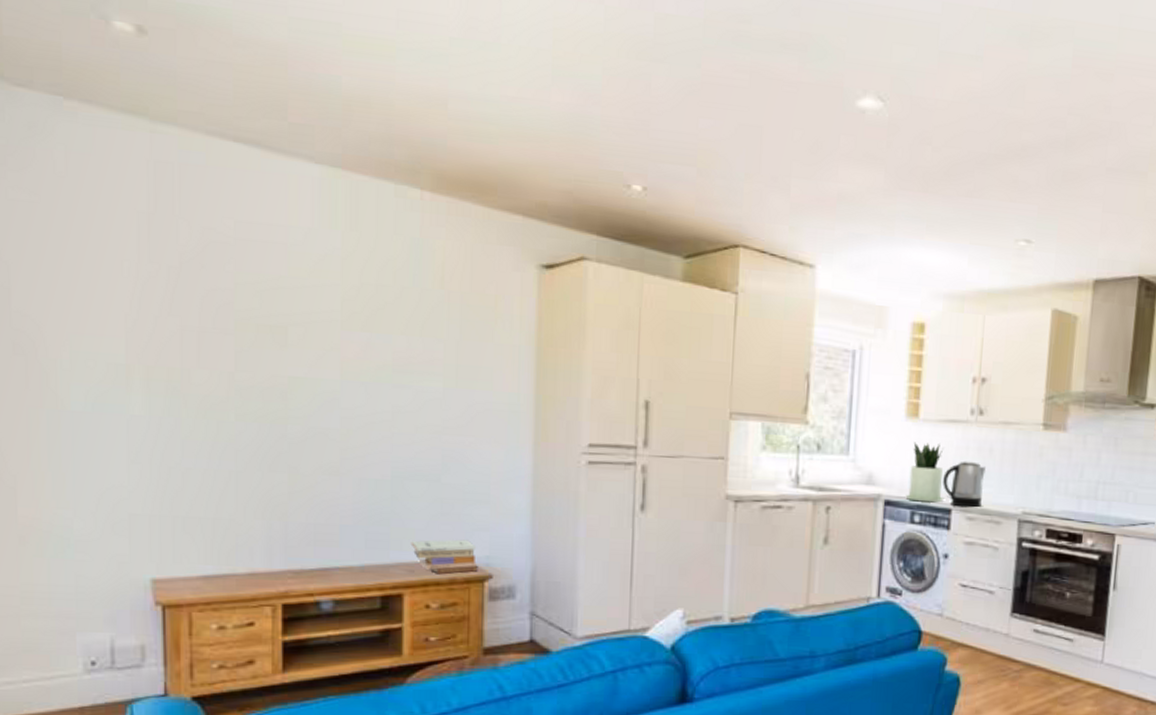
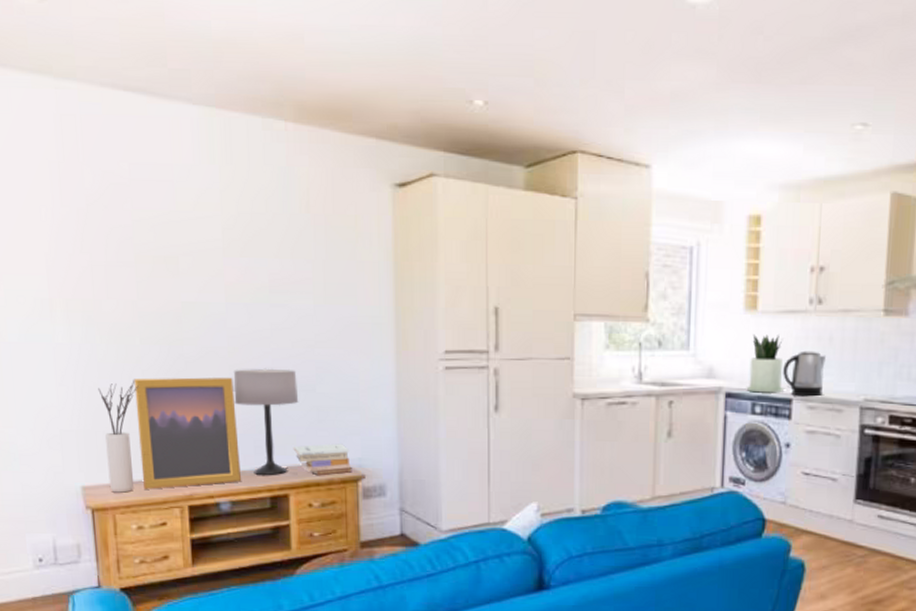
vase: none [180,459,230,588] -> present [98,379,139,493]
picture frame: none [225,459,349,585] -> present [134,377,242,489]
table lamp: none [344,454,421,572] -> present [234,368,299,475]

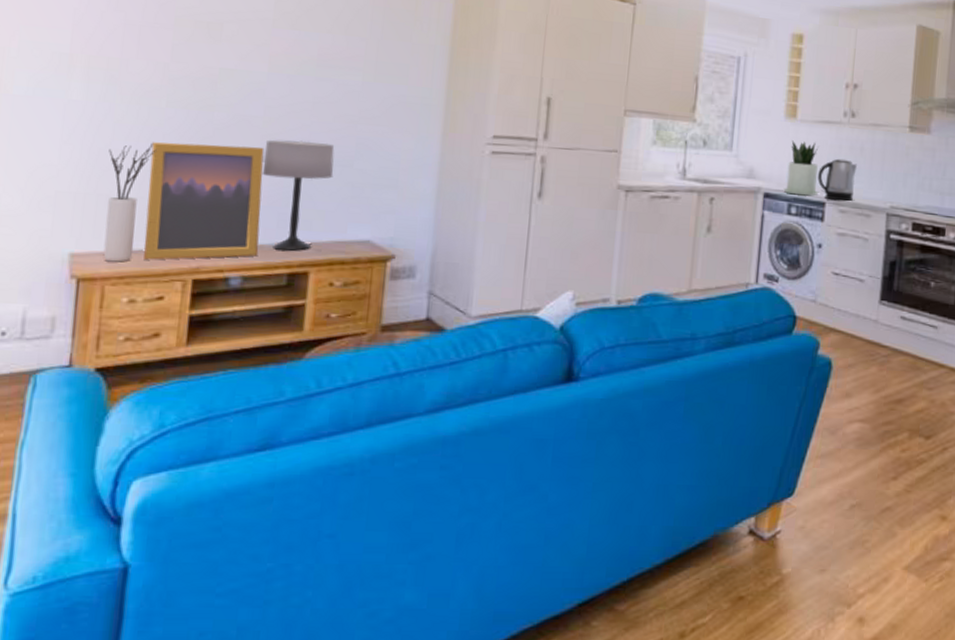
books: present [293,443,352,476] -> none [320,221,382,254]

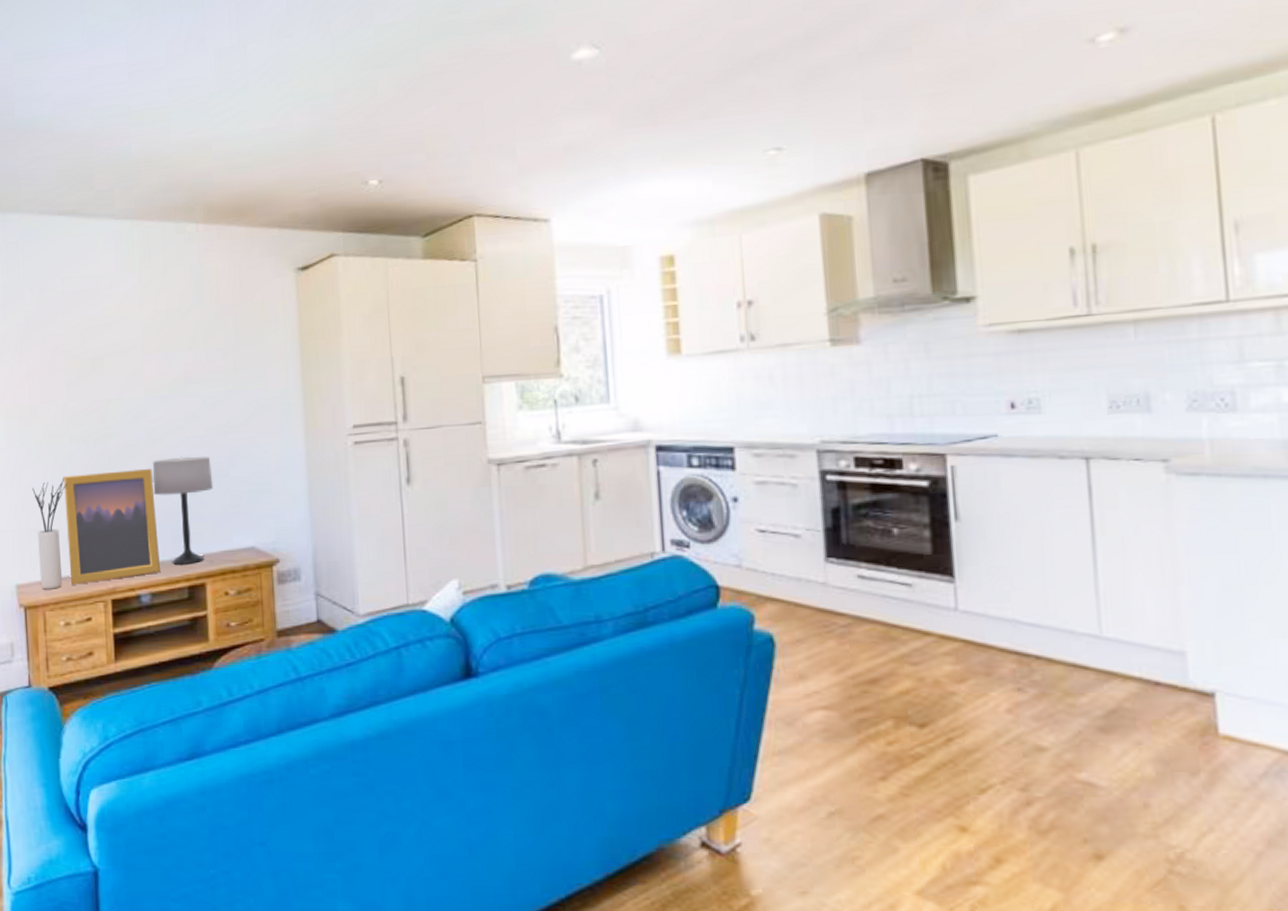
planter: present [783,140,819,196] -> none [678,378,724,444]
kettle: present [817,158,857,202] -> none [719,392,769,444]

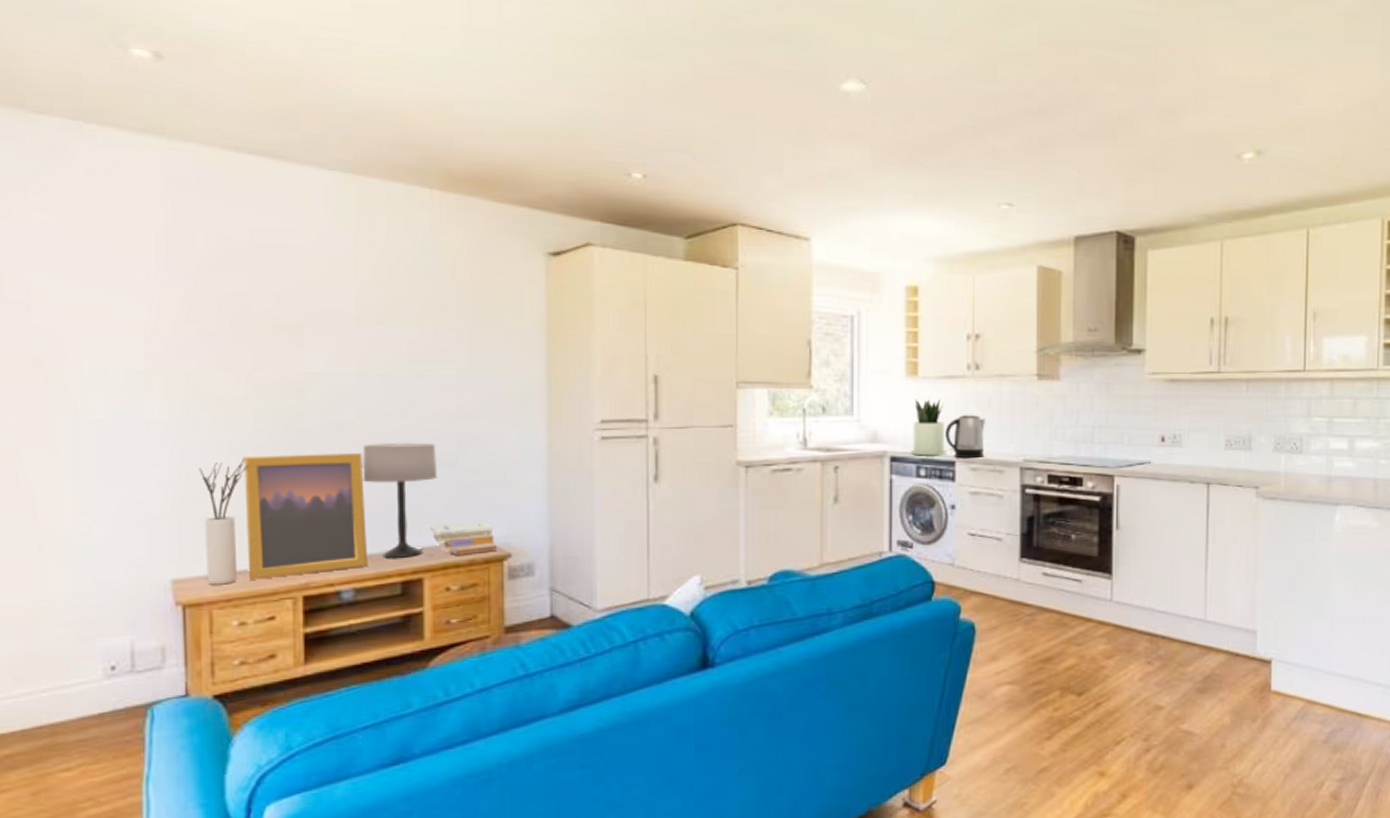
books: none [208,528,266,563] -> present [429,521,497,557]
planter: none [678,378,724,444] -> present [910,399,948,456]
kettle: none [719,392,769,444] -> present [945,414,985,459]

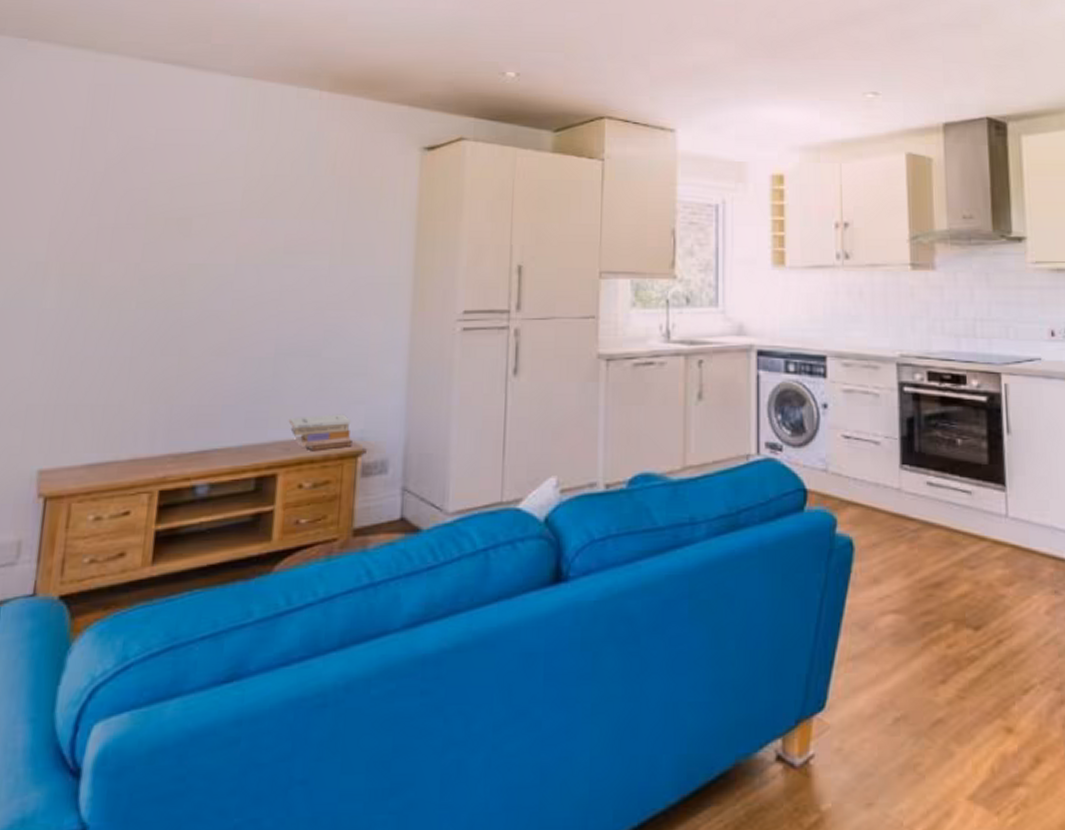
vase: present [199,457,249,585] -> none [70,346,126,477]
picture frame: present [244,454,369,580] -> none [111,343,232,472]
table lamp: present [362,442,438,558] -> none [229,332,302,452]
planter: present [910,399,948,456] -> none [778,290,818,350]
kettle: present [945,414,985,459] -> none [815,305,857,353]

